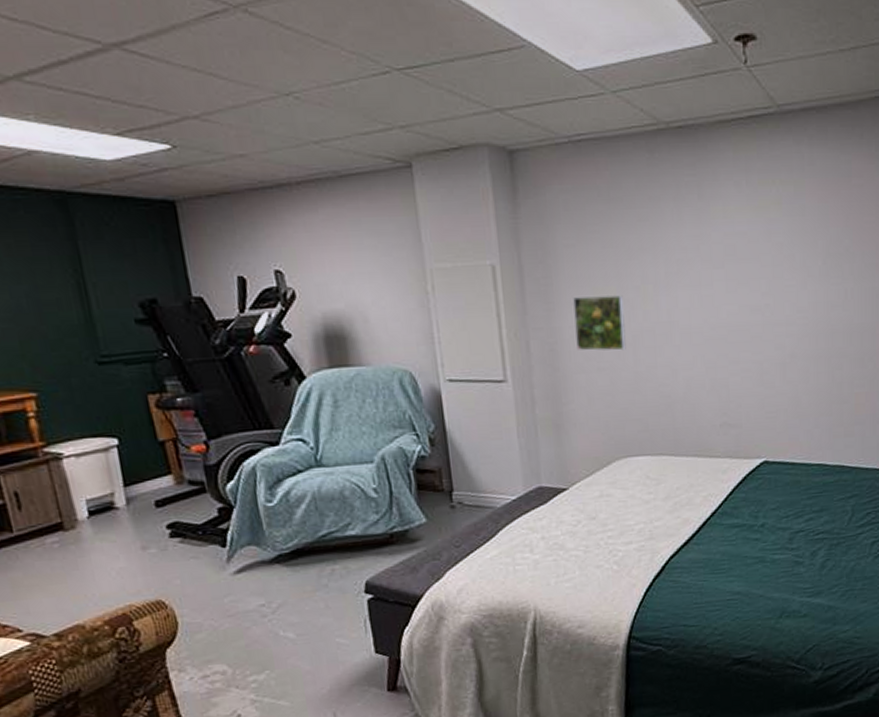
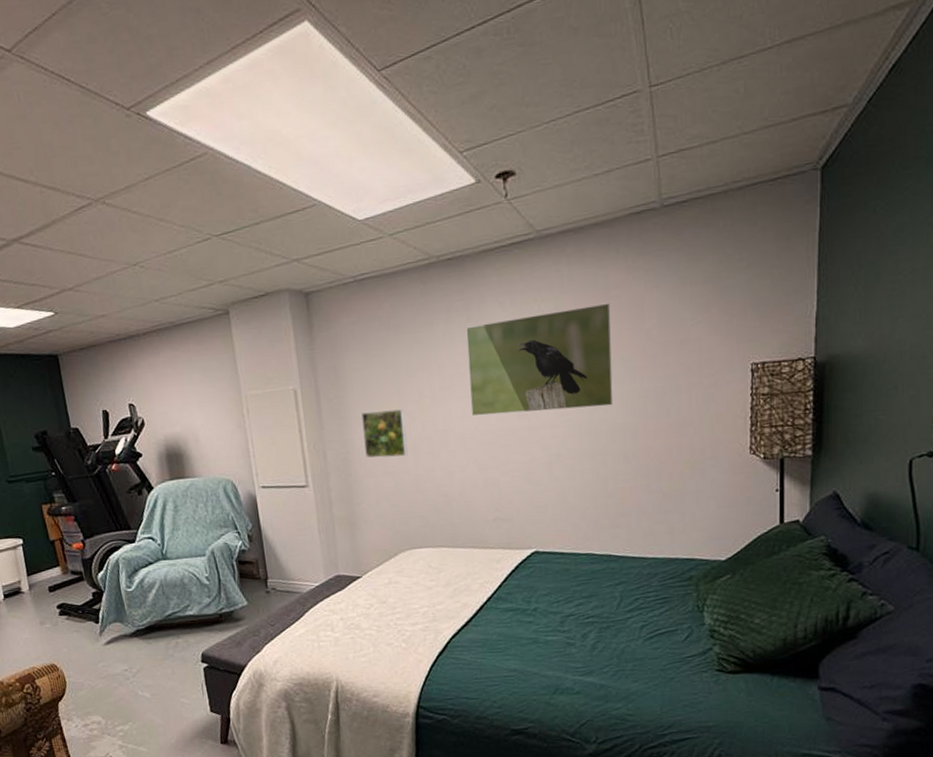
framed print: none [696,192,852,308] -> present [466,303,613,417]

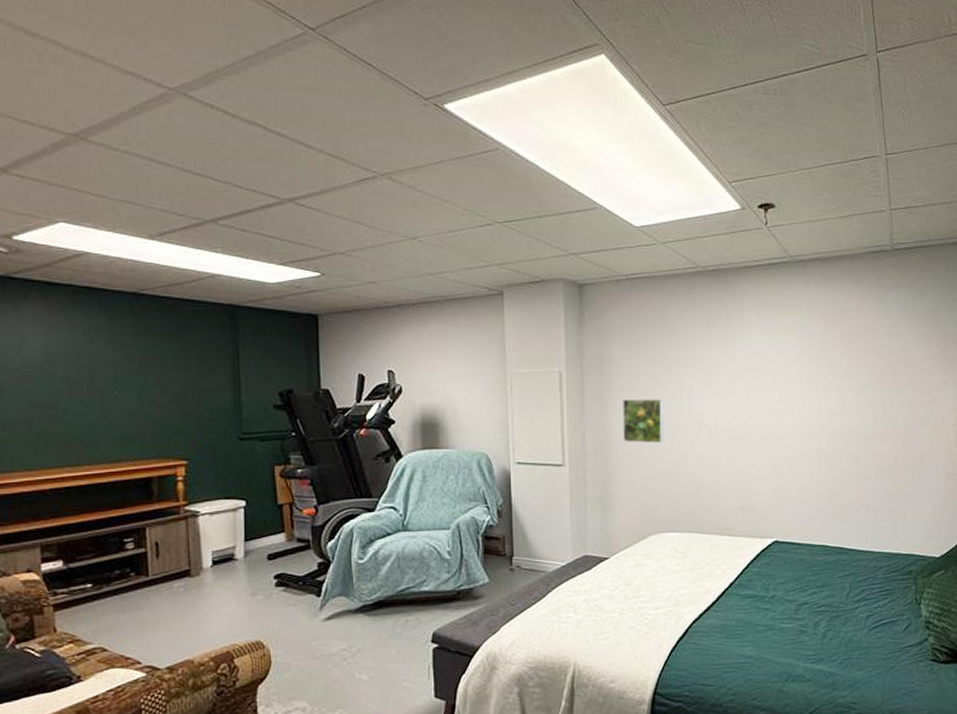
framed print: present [466,303,613,417] -> none [724,323,850,412]

